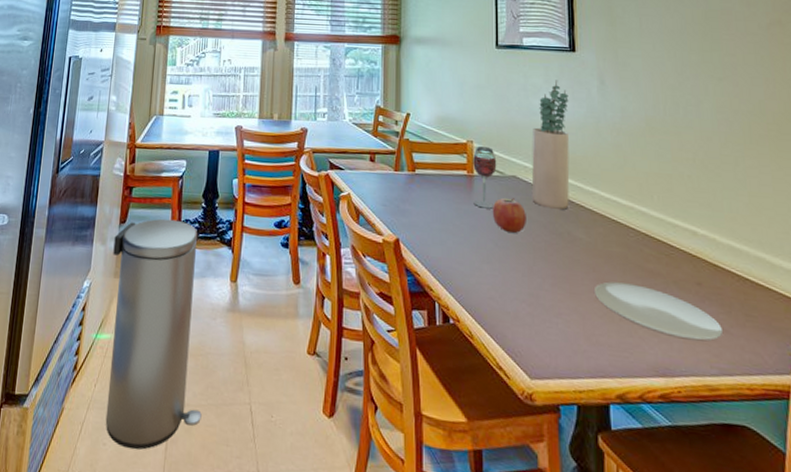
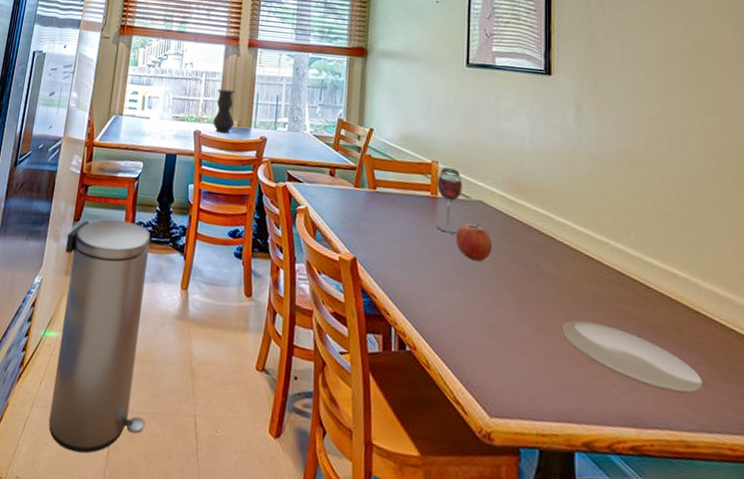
vase: none [253,83,275,127] -> present [212,88,235,134]
vase: present [531,80,570,210] -> none [498,103,542,240]

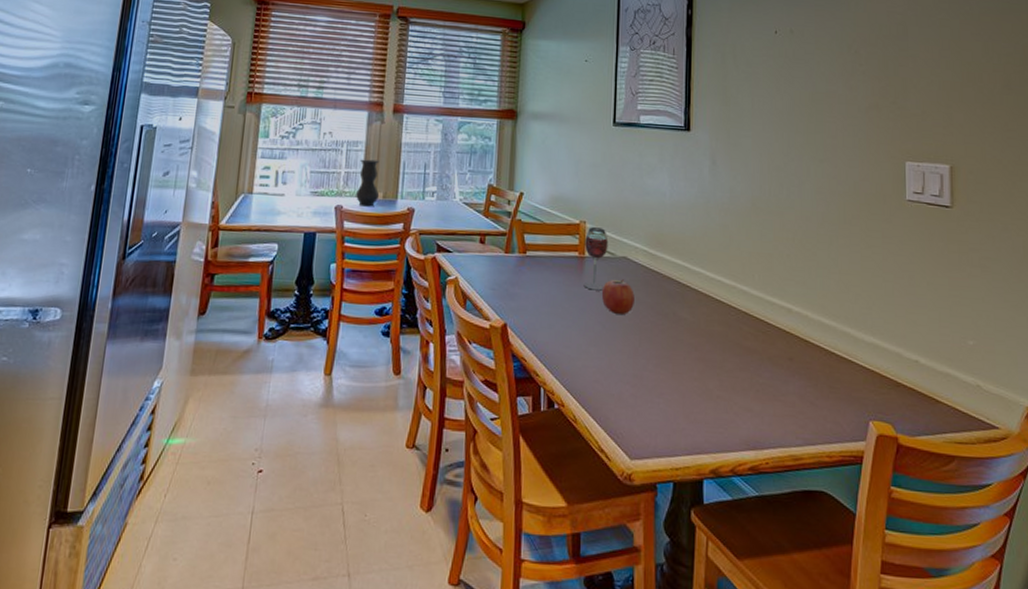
pedal bin: present [48,219,151,454] -> none [176,308,290,563]
plate: present [563,320,704,395] -> none [696,360,810,415]

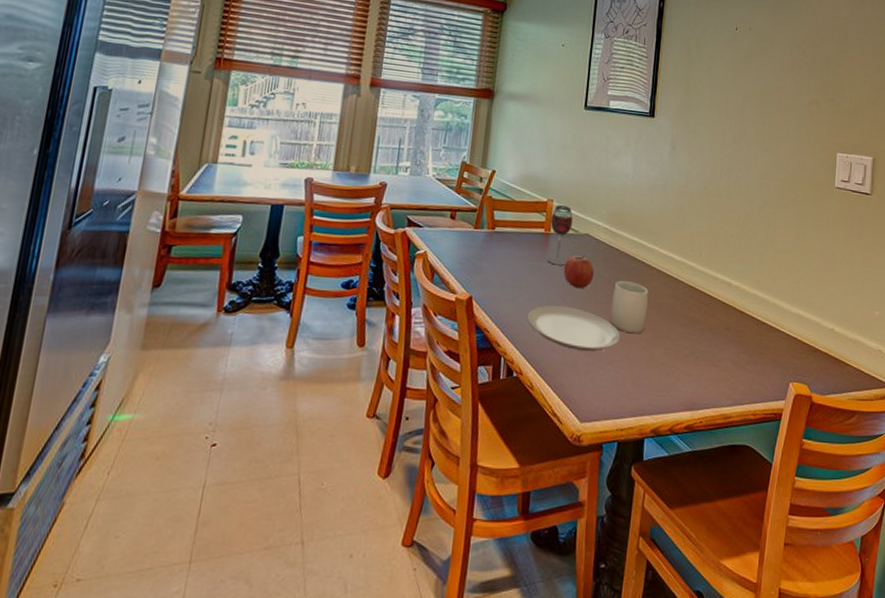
vase: present [355,159,380,207] -> none [326,131,354,180]
plate: none [567,332,668,383] -> present [528,305,620,351]
mug: none [655,307,698,365] -> present [610,281,649,334]

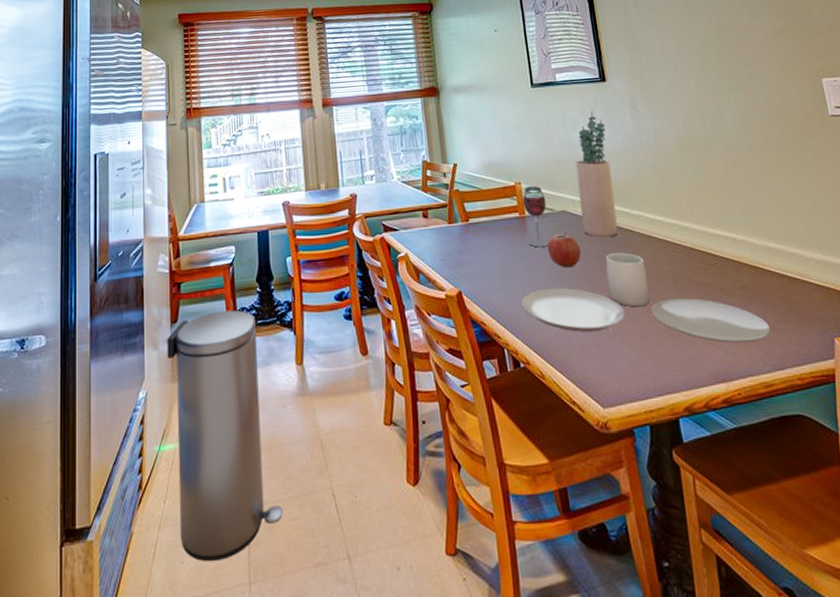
pedal bin: none [120,281,252,538] -> present [167,310,283,562]
vase: none [600,143,644,266] -> present [575,111,619,238]
plate: none [644,330,741,379] -> present [652,298,771,344]

